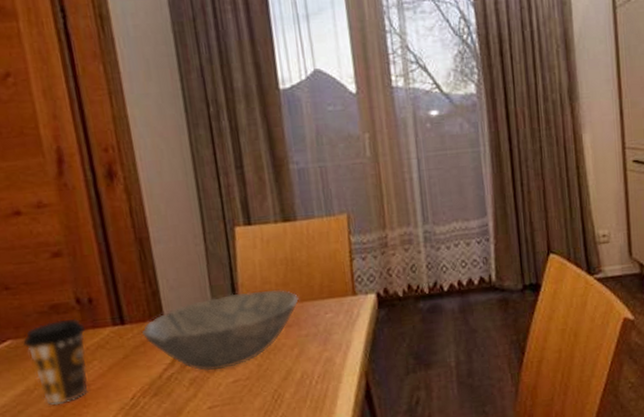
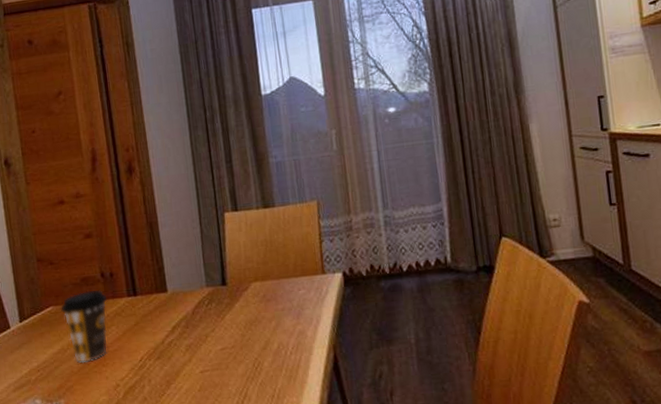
bowl: present [142,289,299,371] -> none [150,267,276,339]

